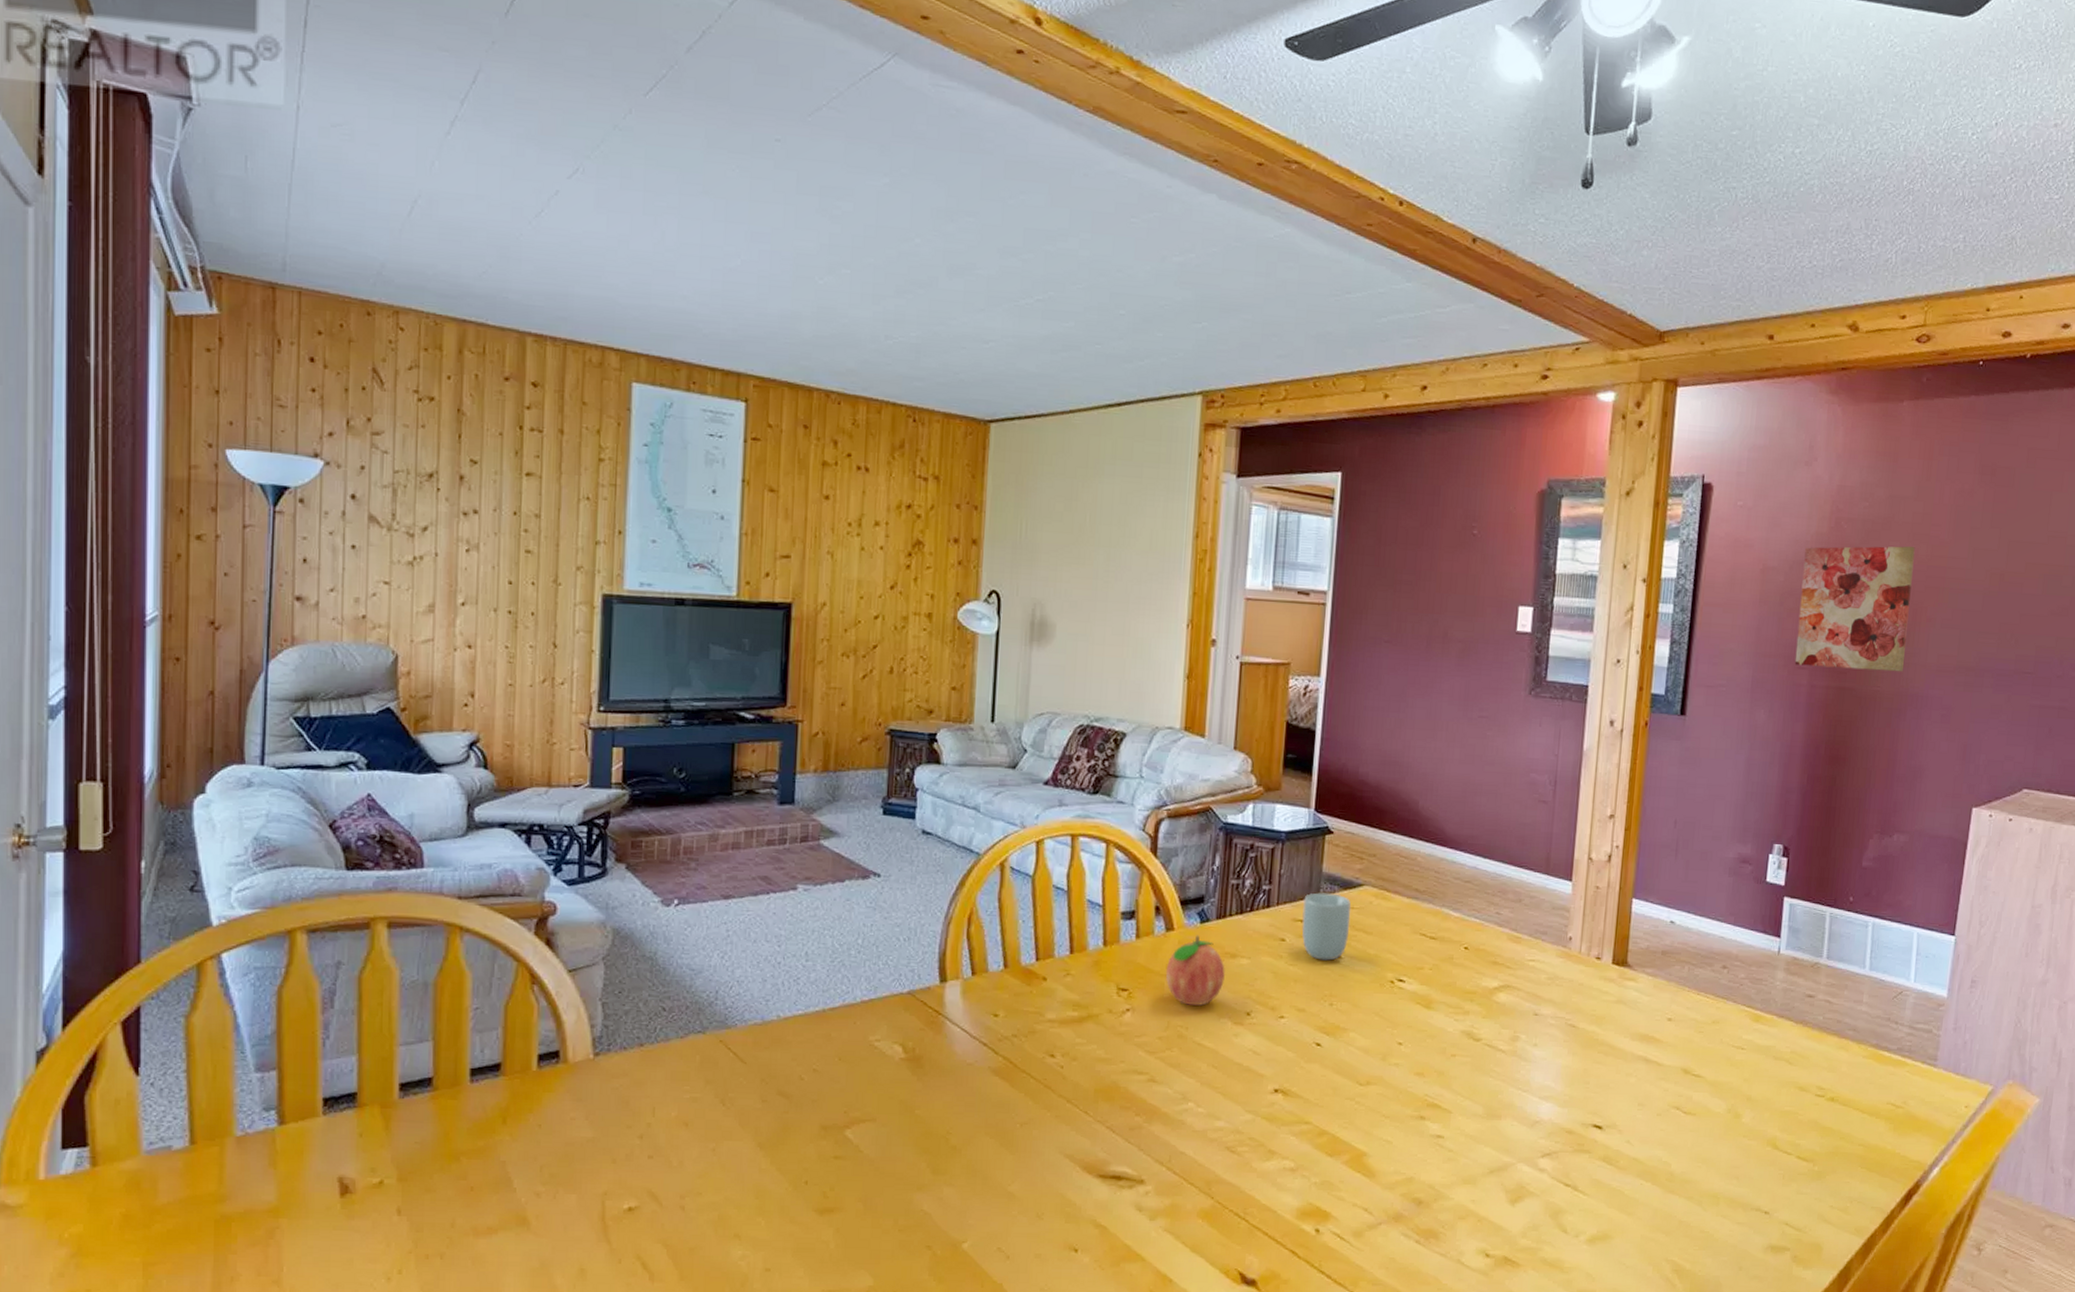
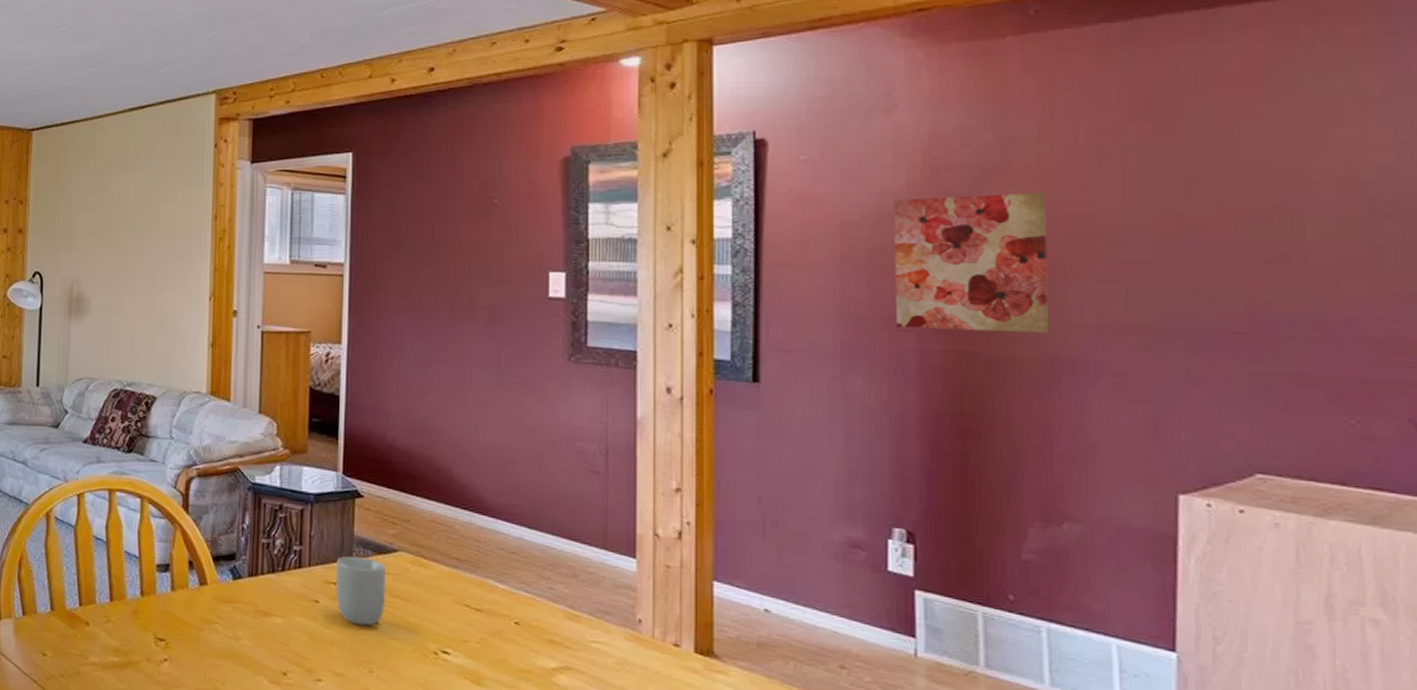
fruit: present [1165,935,1226,1006] -> none [200,591,260,662]

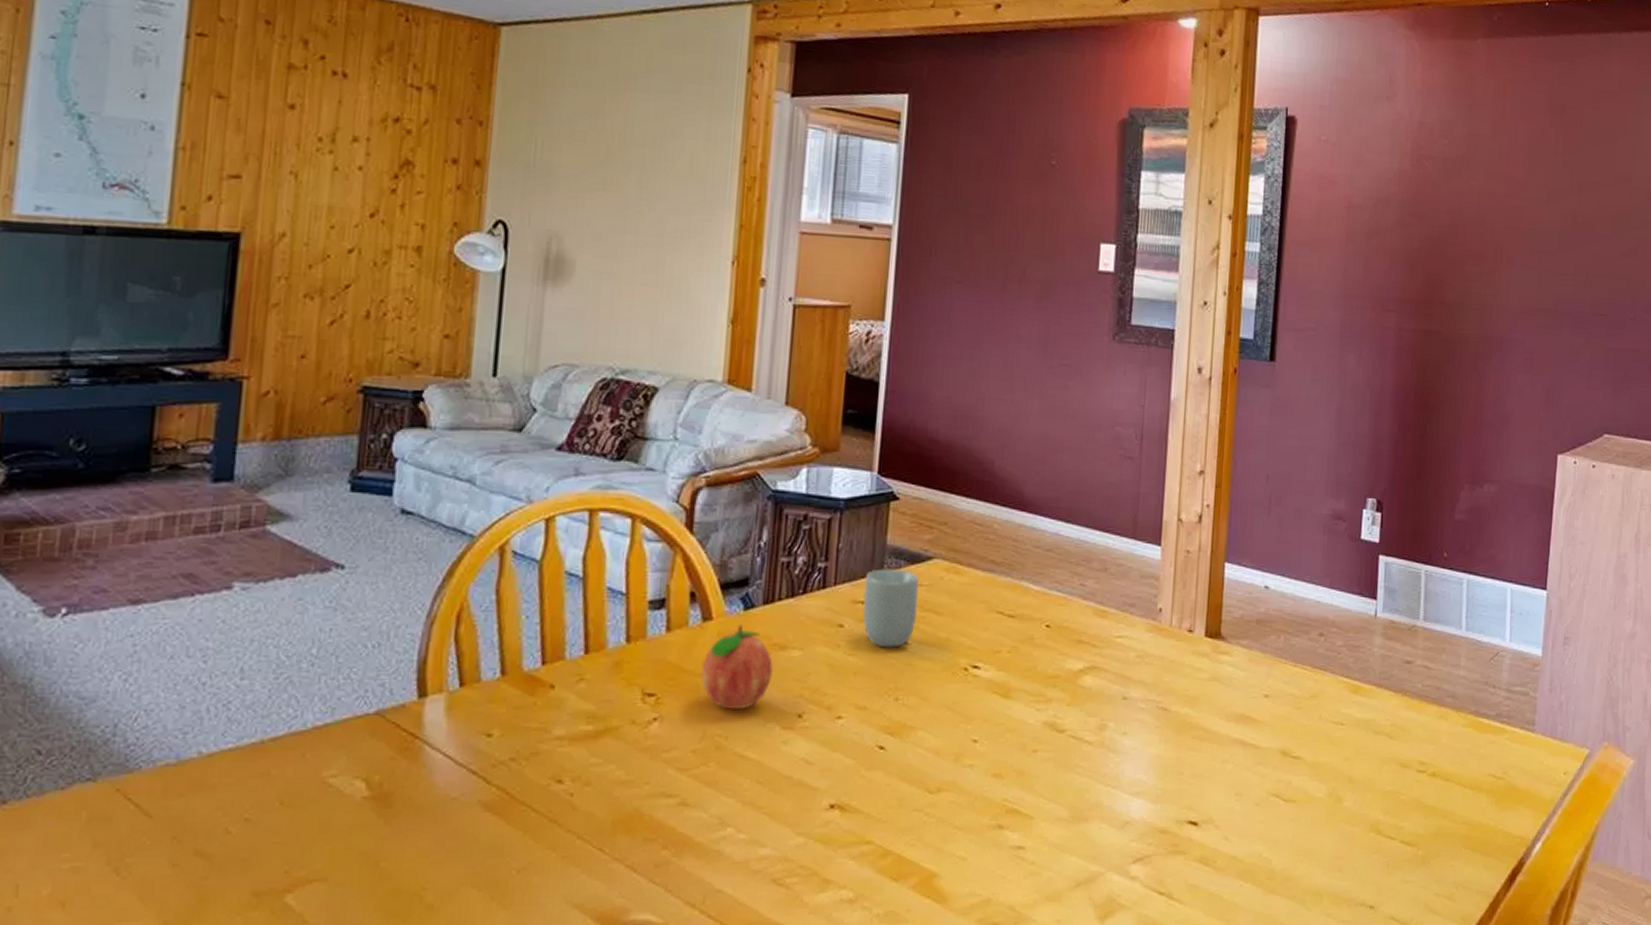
fruit: none [200,591,260,662] -> present [701,624,774,709]
wall art: present [894,193,1050,334] -> none [1382,184,1493,315]

